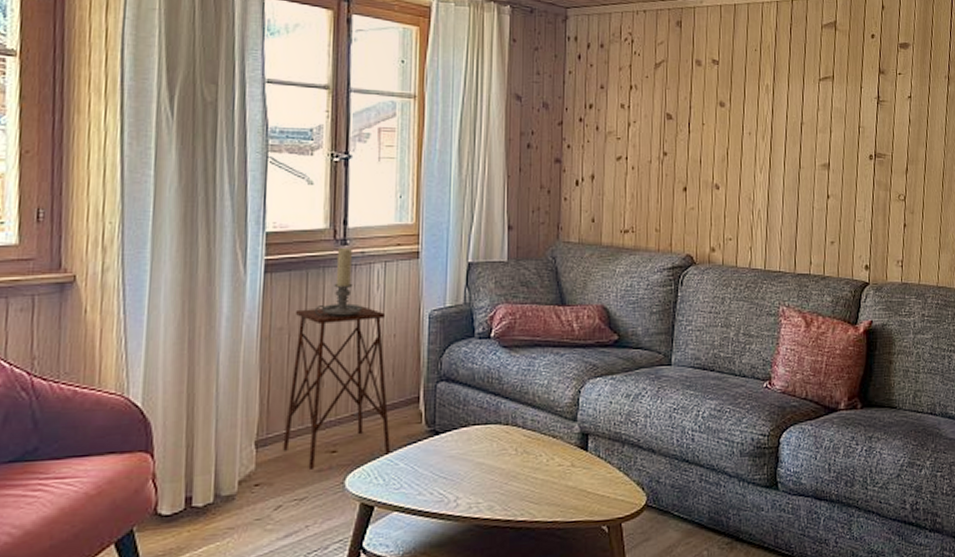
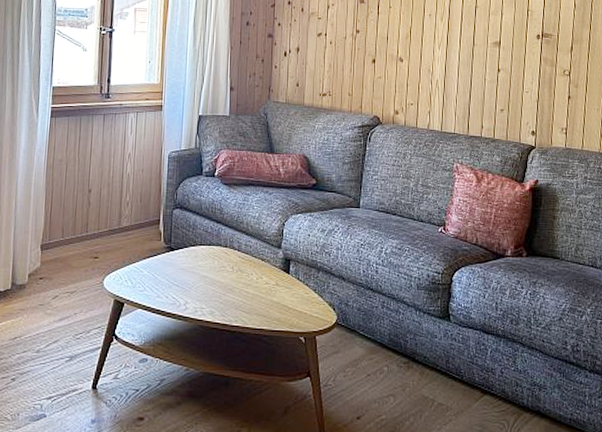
side table: present [283,305,390,470] -> none [60,145,137,270]
candle holder: present [315,249,363,317] -> none [85,101,120,153]

